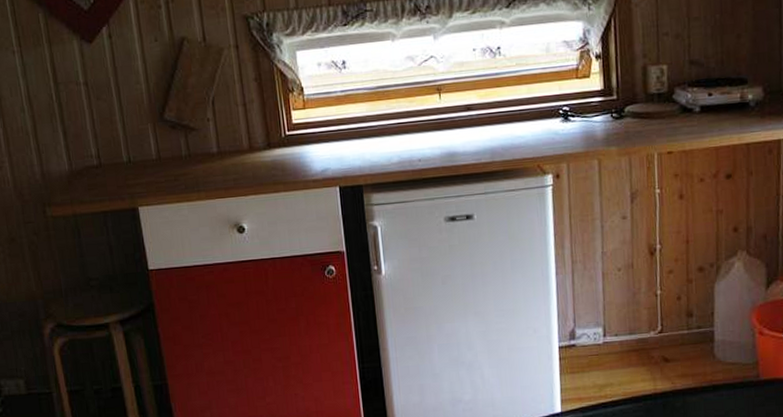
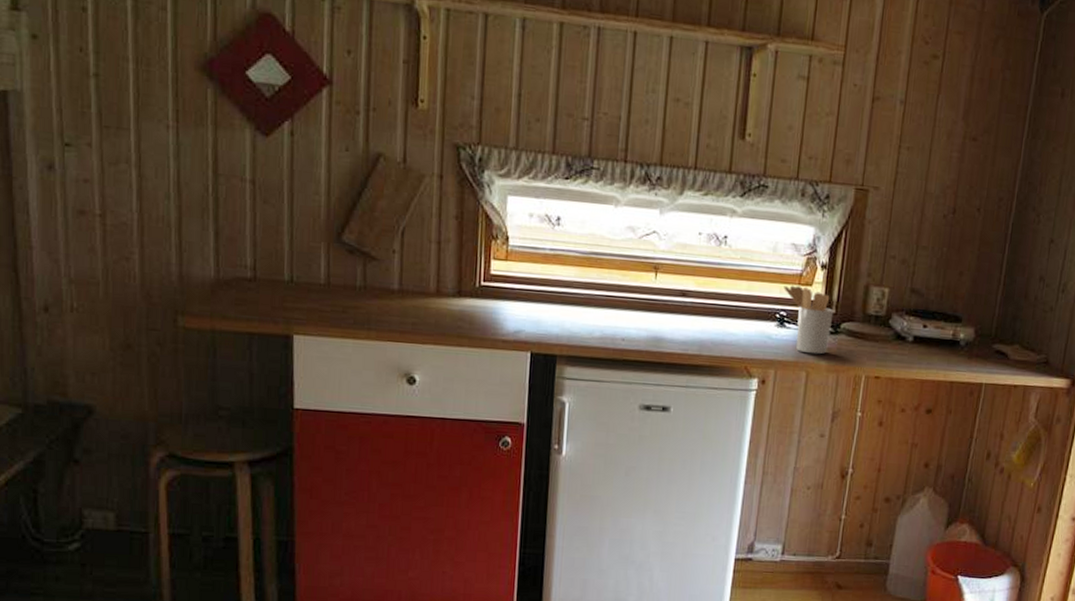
utensil holder: none [562,79,616,142] -> present [783,285,834,355]

